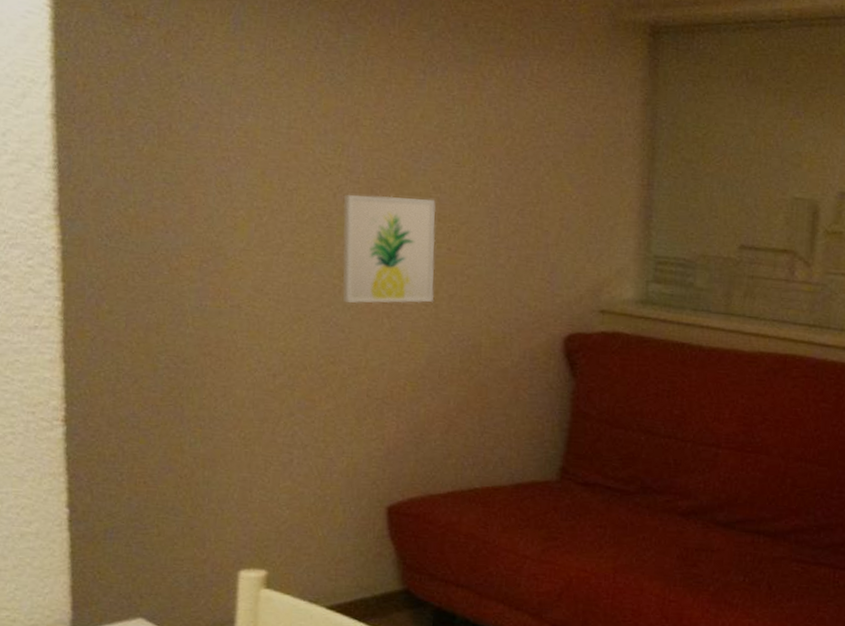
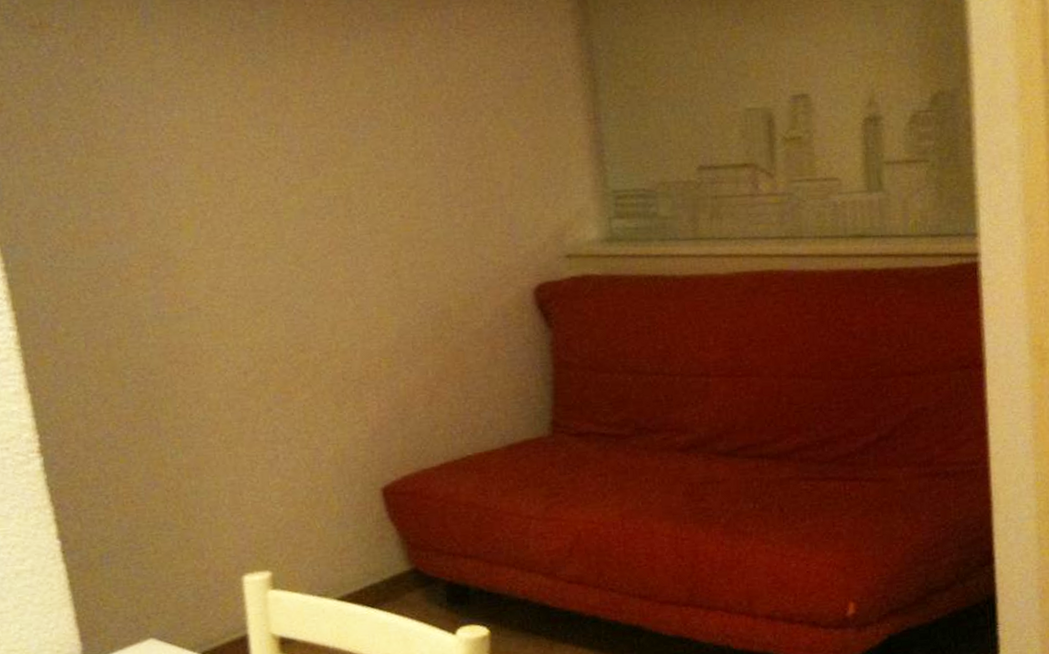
wall art: present [342,194,436,304] -> none [286,167,396,288]

